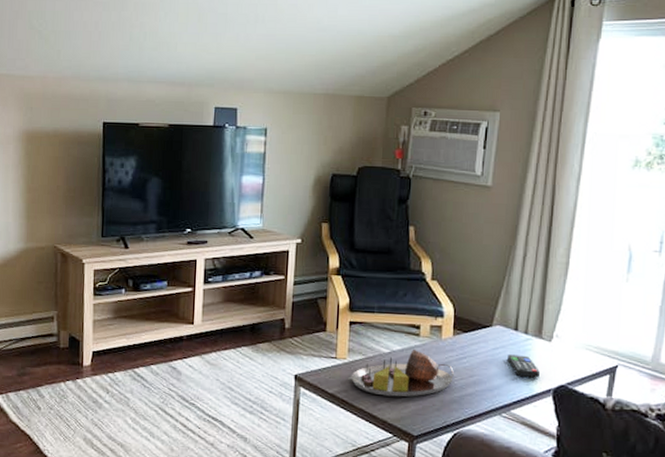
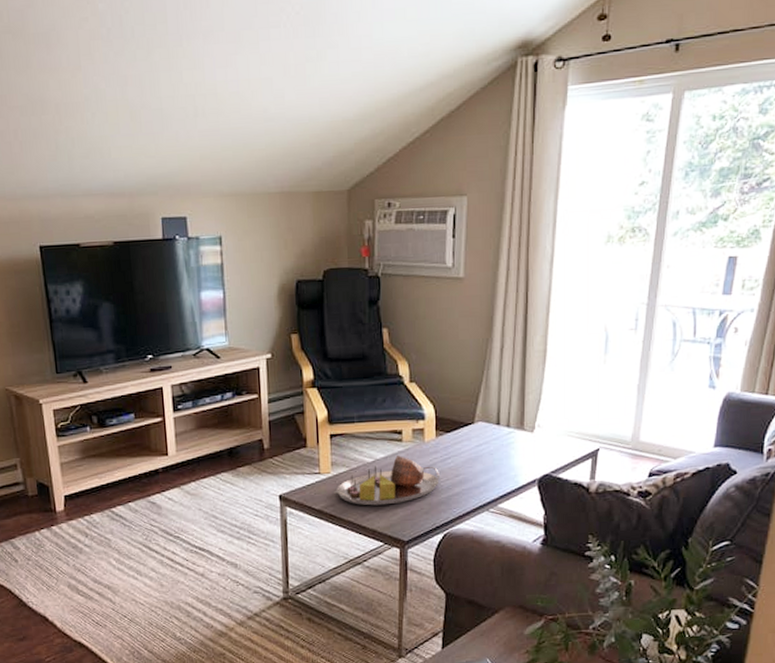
remote control: present [508,354,540,378] -> none [492,449,524,471]

